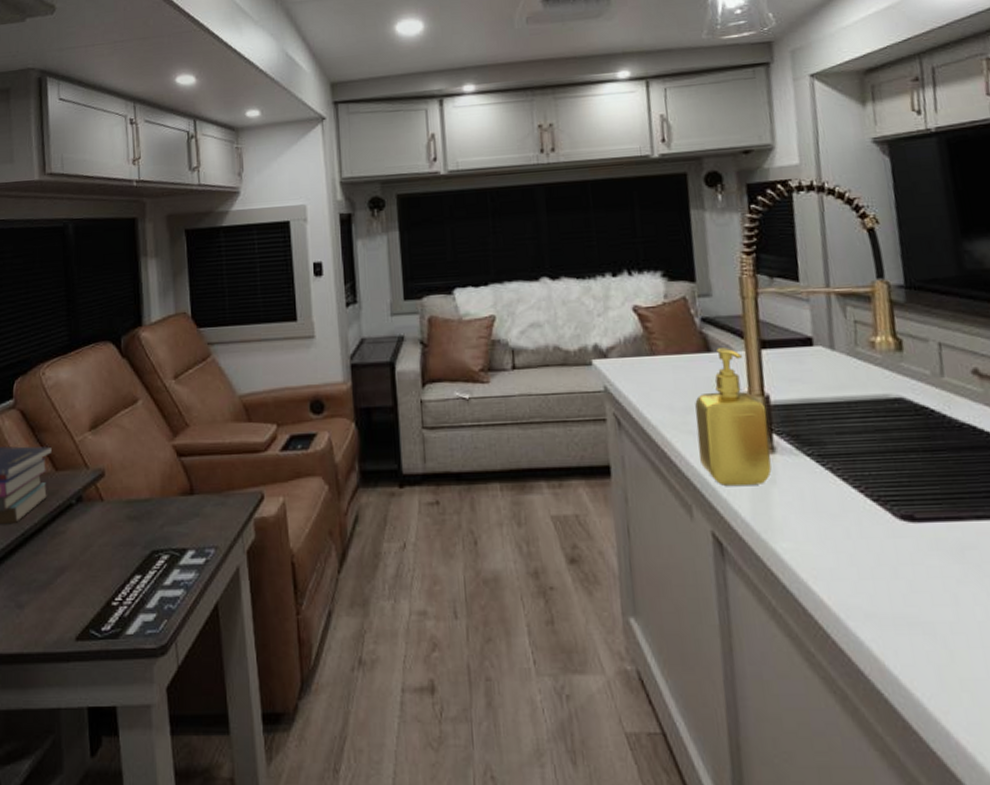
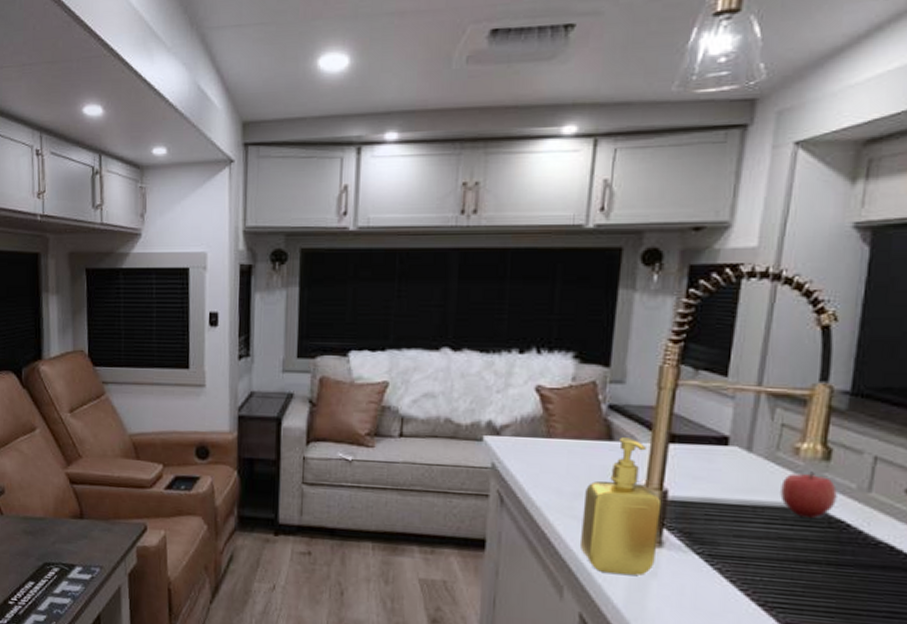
fruit: none [866,363,917,408] -> present [780,471,837,518]

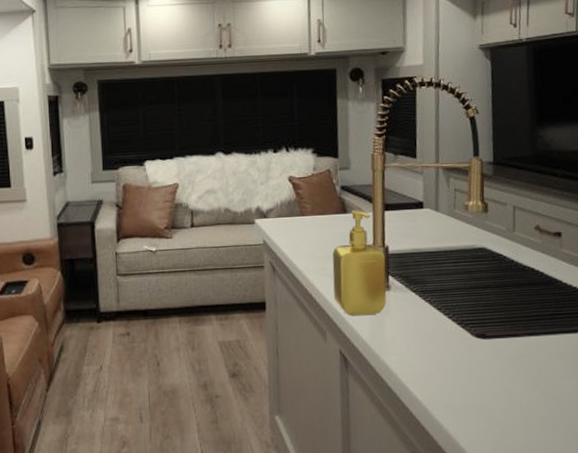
fruit: present [780,471,837,518] -> none [460,221,495,255]

